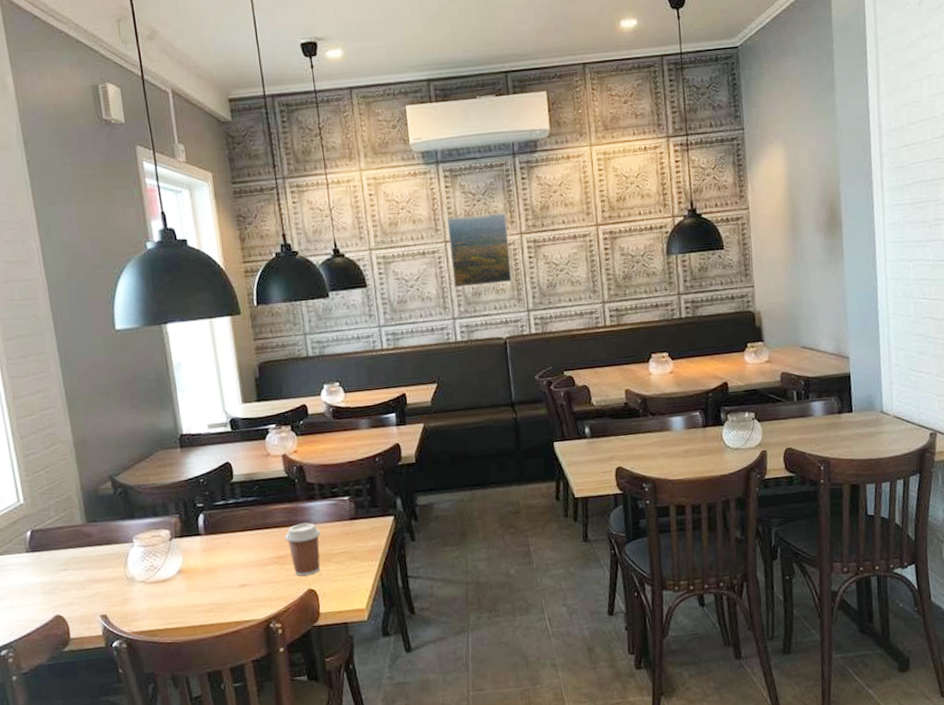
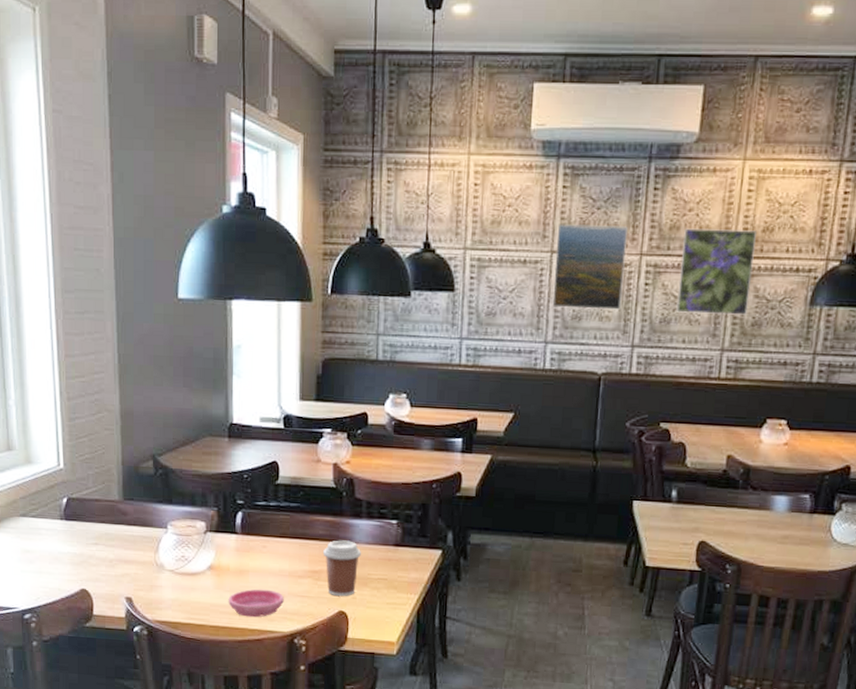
saucer: none [201,581,255,612] -> present [228,589,284,618]
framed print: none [553,201,618,277] -> present [676,228,756,315]

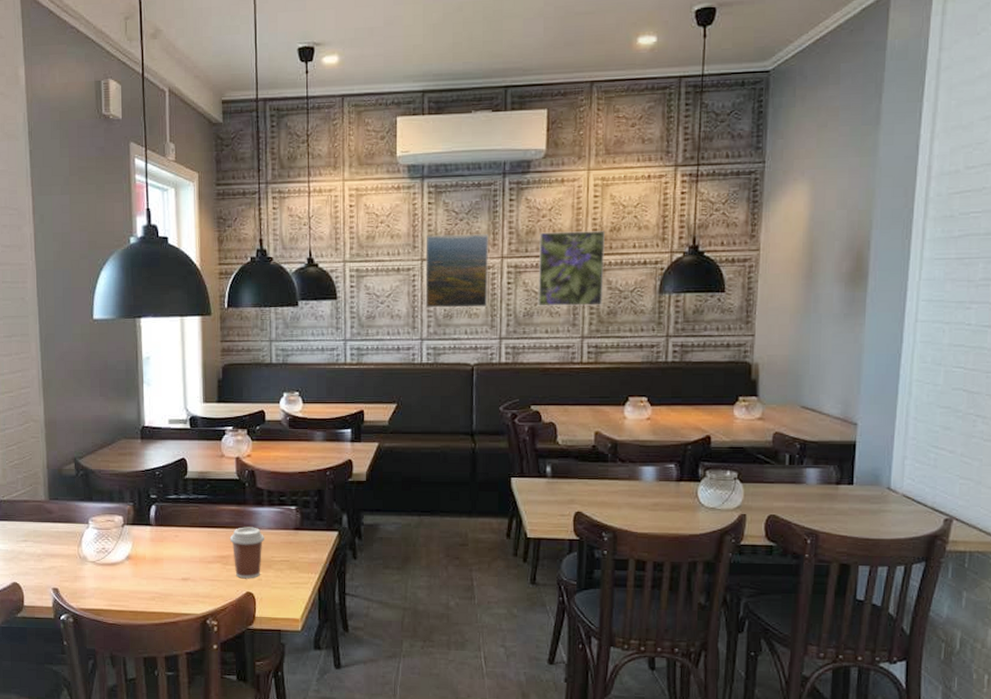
saucer: present [228,589,284,618] -> none [145,575,196,602]

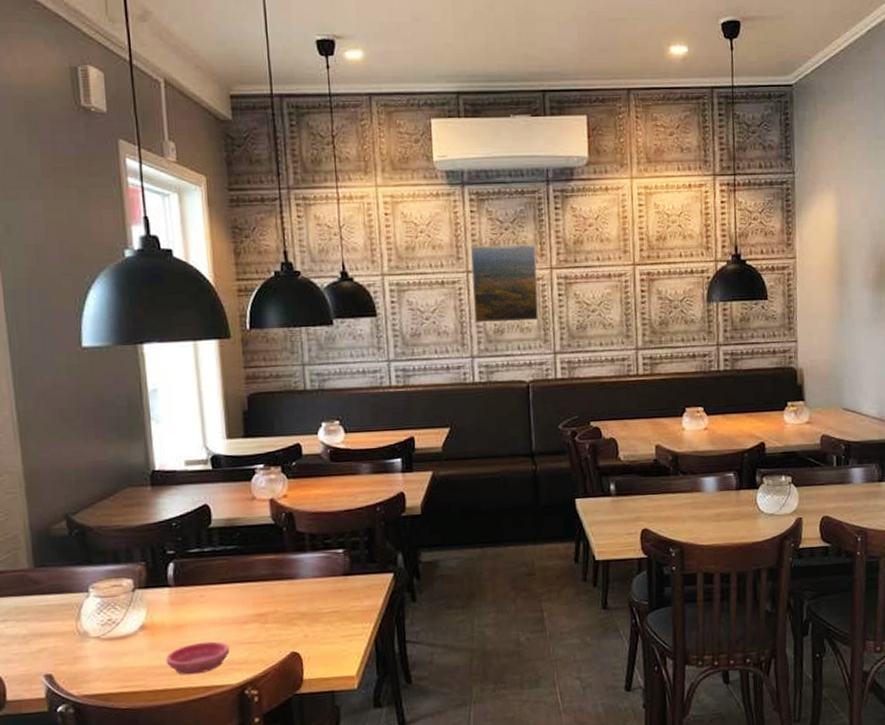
saucer: none [145,575,196,602] -> present [166,641,230,675]
coffee cup: present [229,527,264,579] -> none [267,577,309,637]
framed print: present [538,231,605,306] -> none [587,240,654,318]

